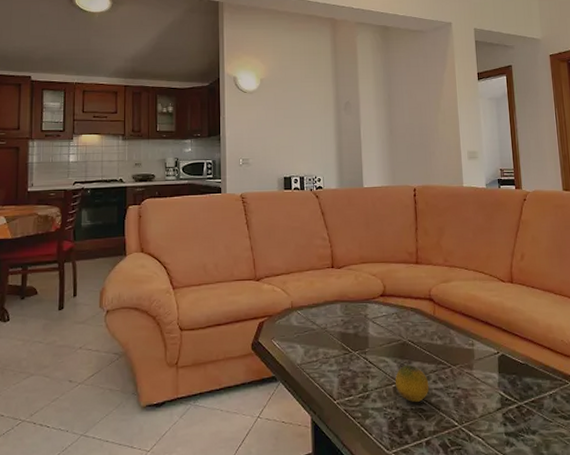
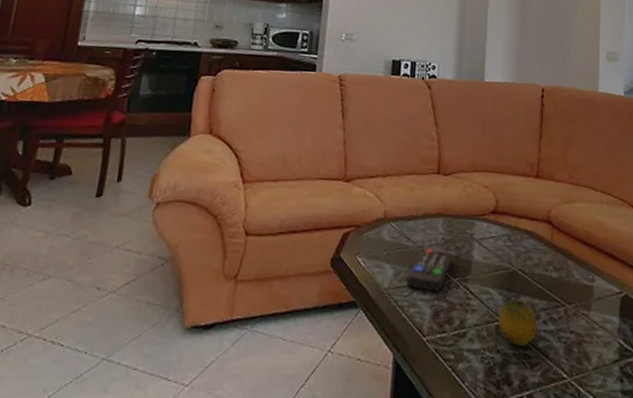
remote control: none [315,330,351,364] -> present [406,249,452,291]

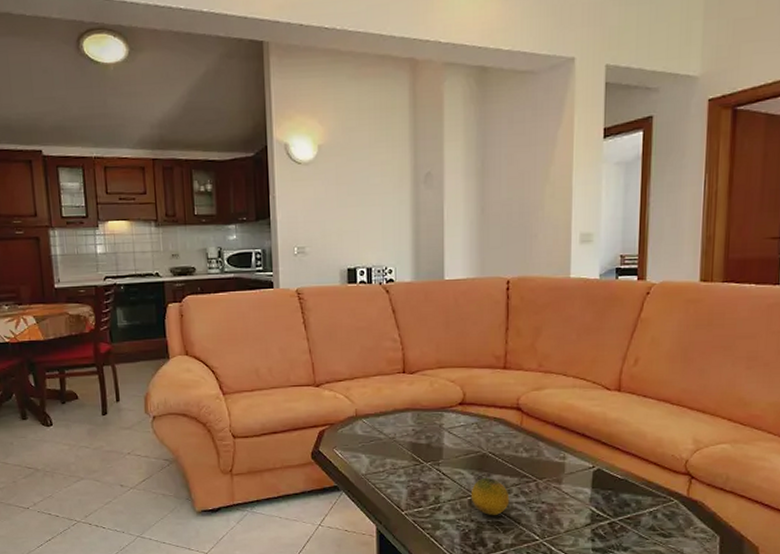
remote control: present [406,249,452,291] -> none [382,440,423,474]

